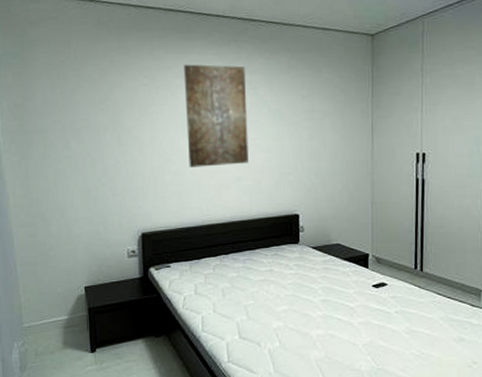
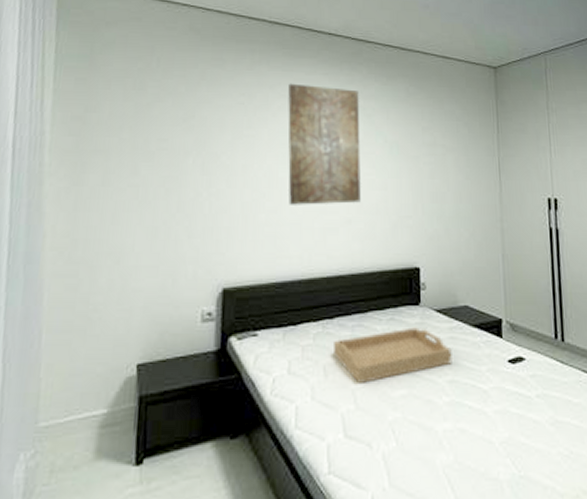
serving tray: none [229,260,325,301] -> present [334,327,452,383]

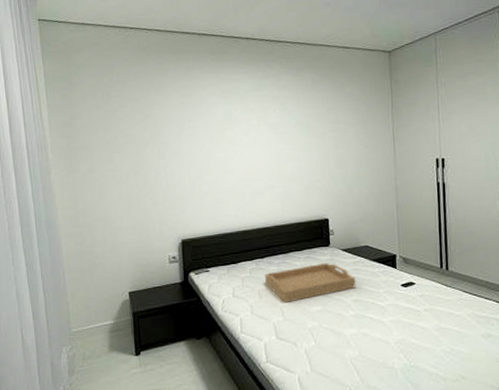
wall art: present [288,83,361,205] -> none [217,82,280,177]

